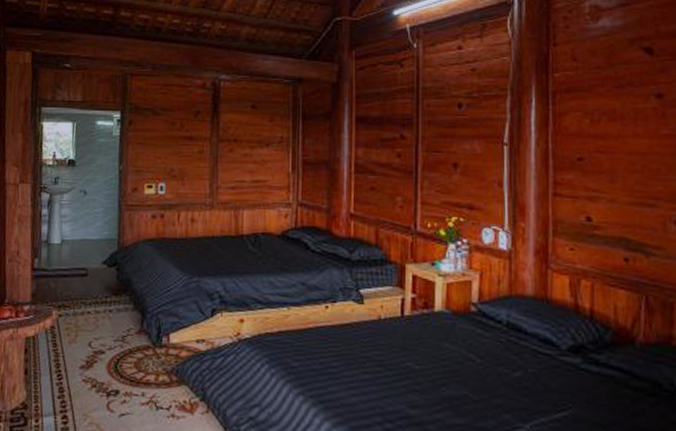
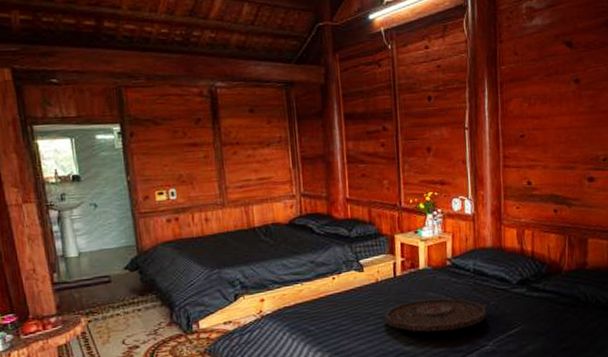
serving tray: none [386,351,523,399] -> present [385,298,487,332]

